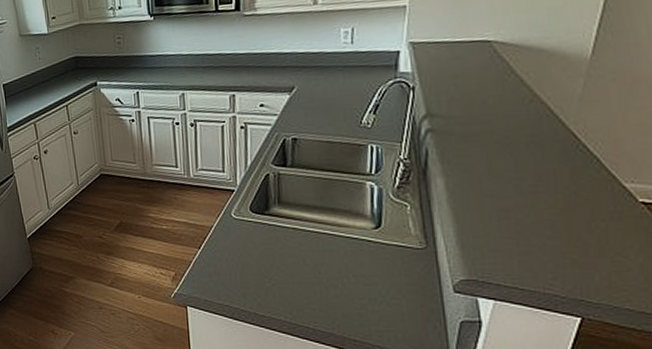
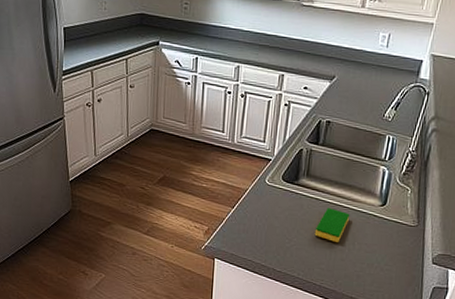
dish sponge: none [297,237,338,276] -> present [314,208,350,242]

